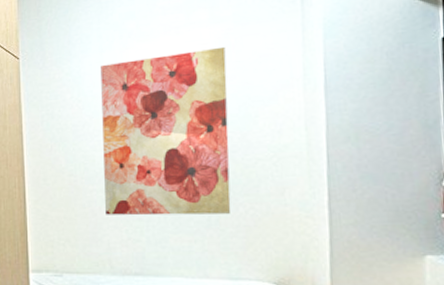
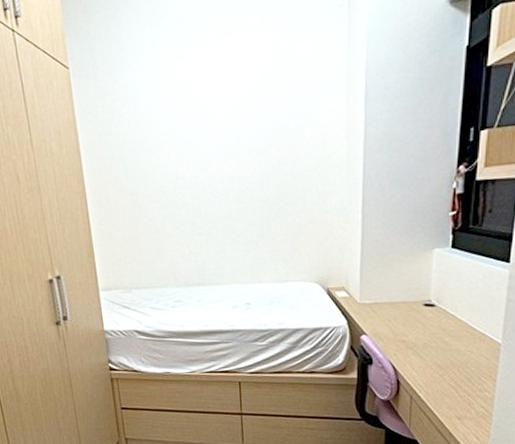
wall art: present [100,46,231,216] -> none [155,54,281,232]

